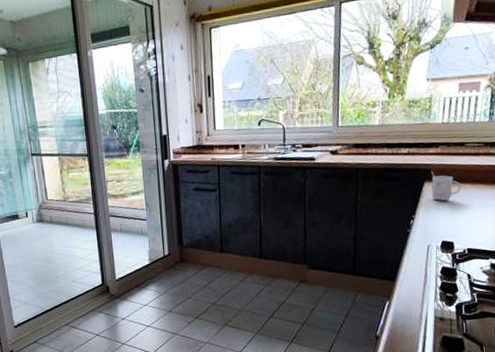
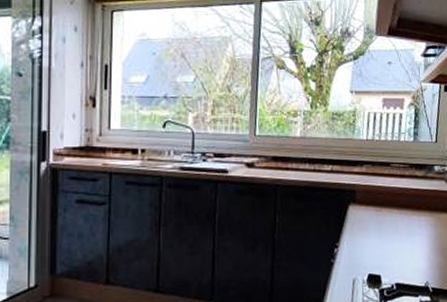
mug: present [431,170,461,201] -> none [356,192,387,227]

